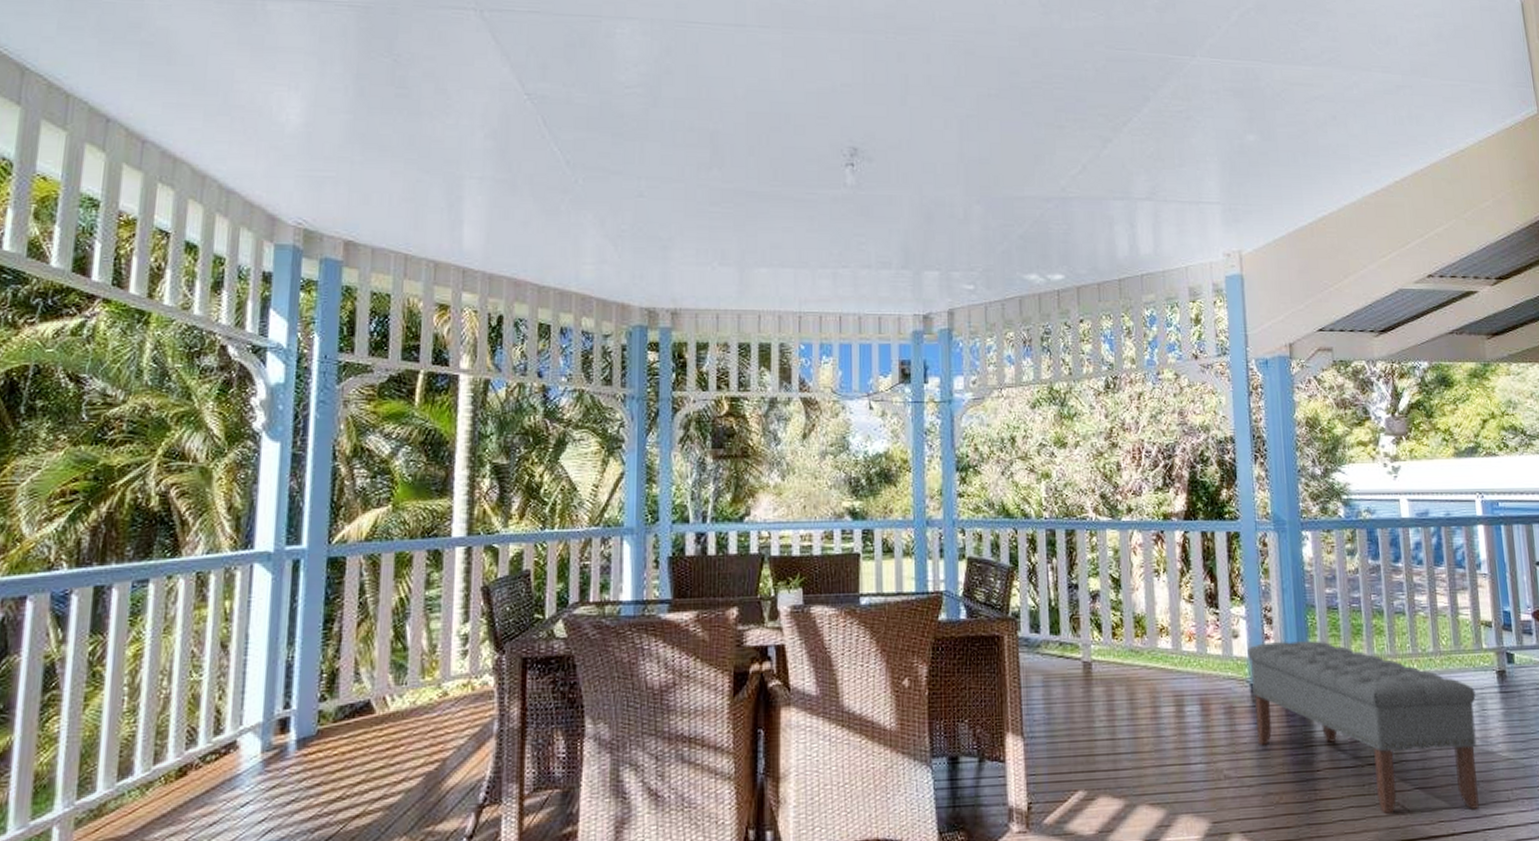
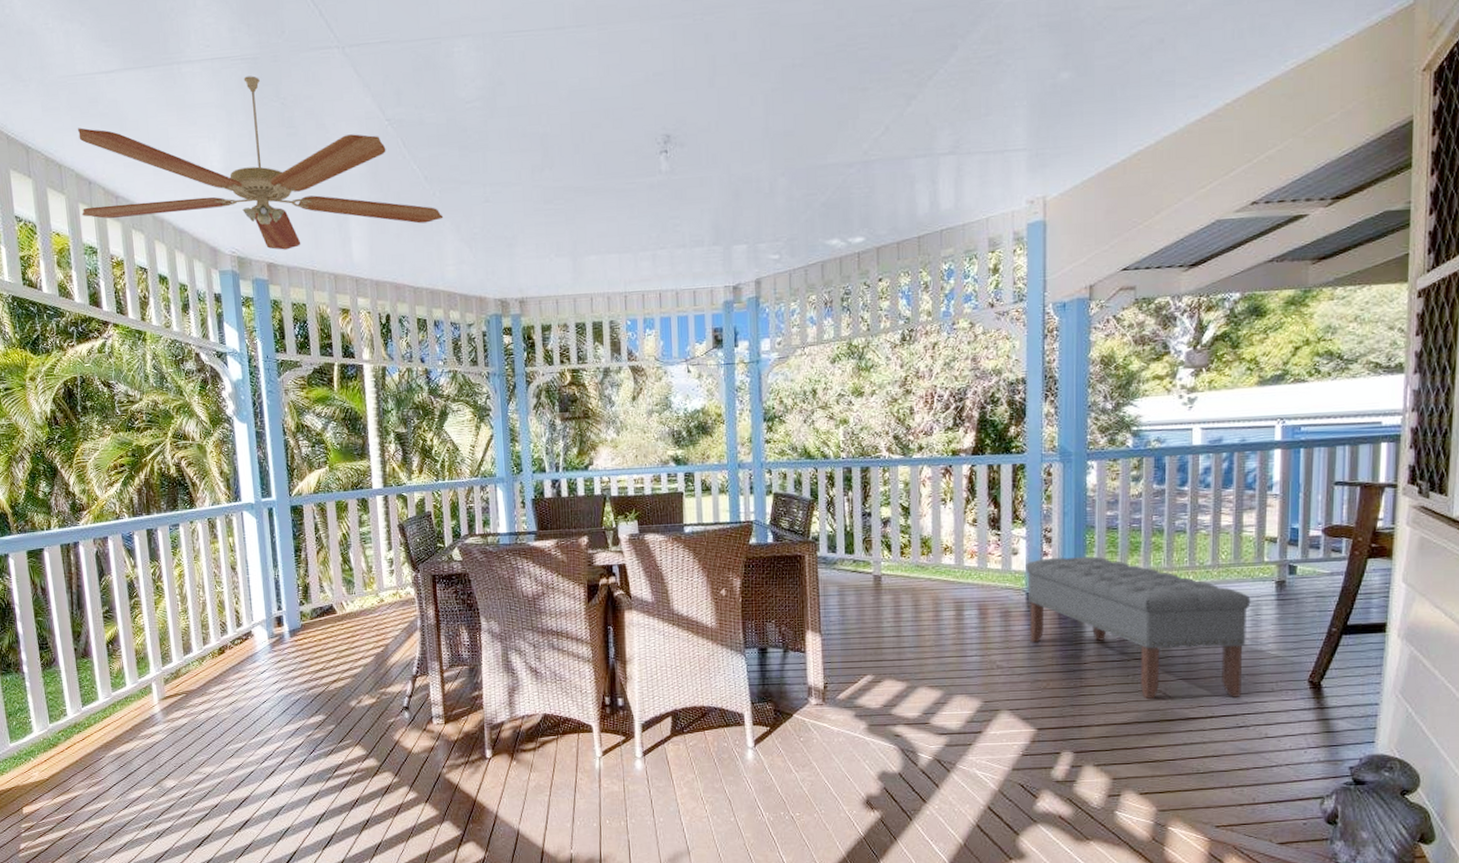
ceiling fan: none [87,25,585,227] -> present [78,76,444,250]

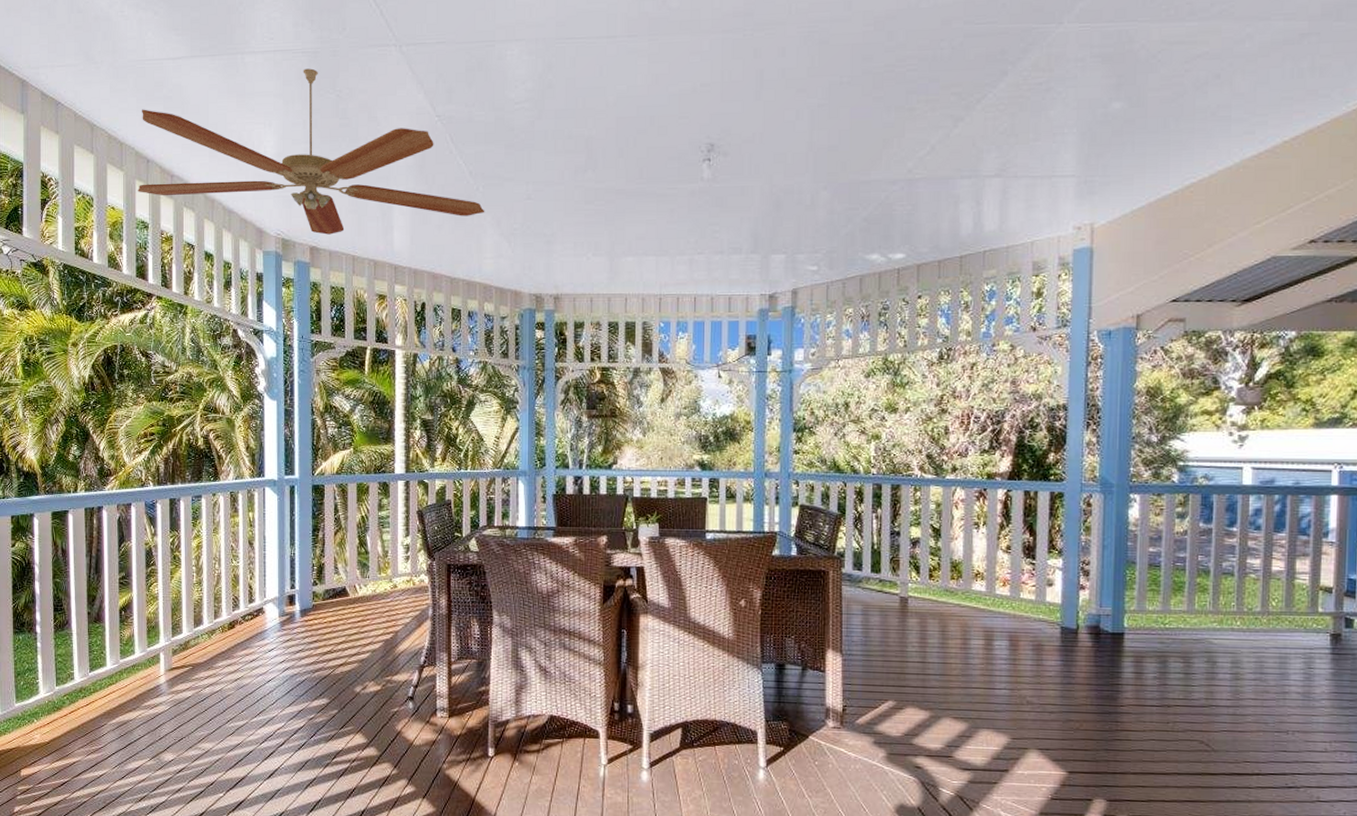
bench: present [1026,556,1251,699] -> none [1061,592,1303,755]

